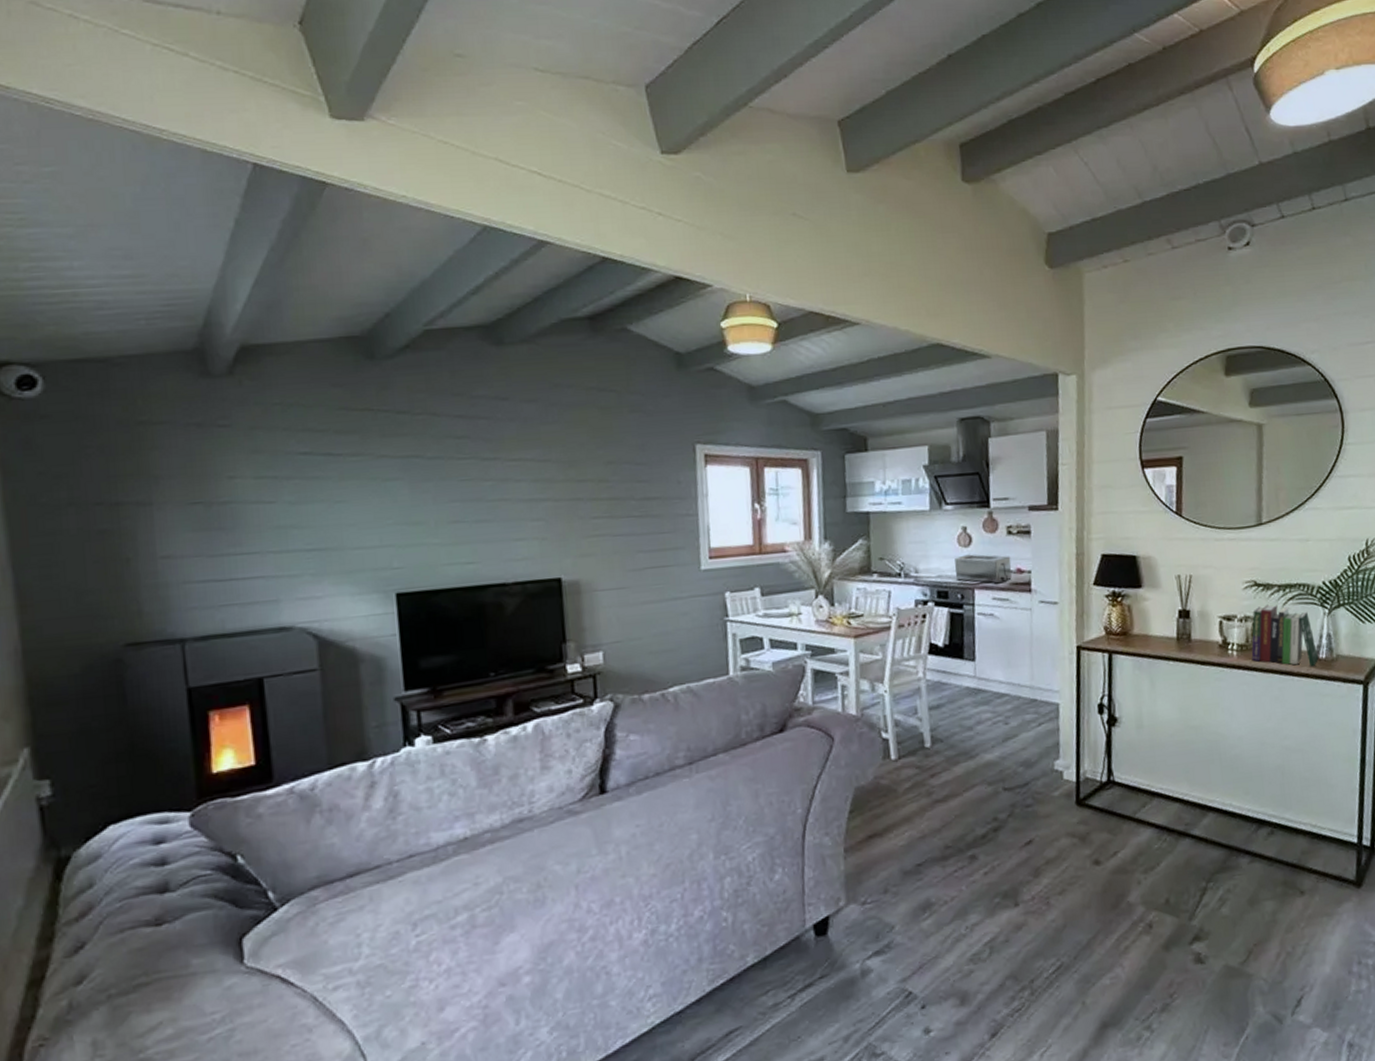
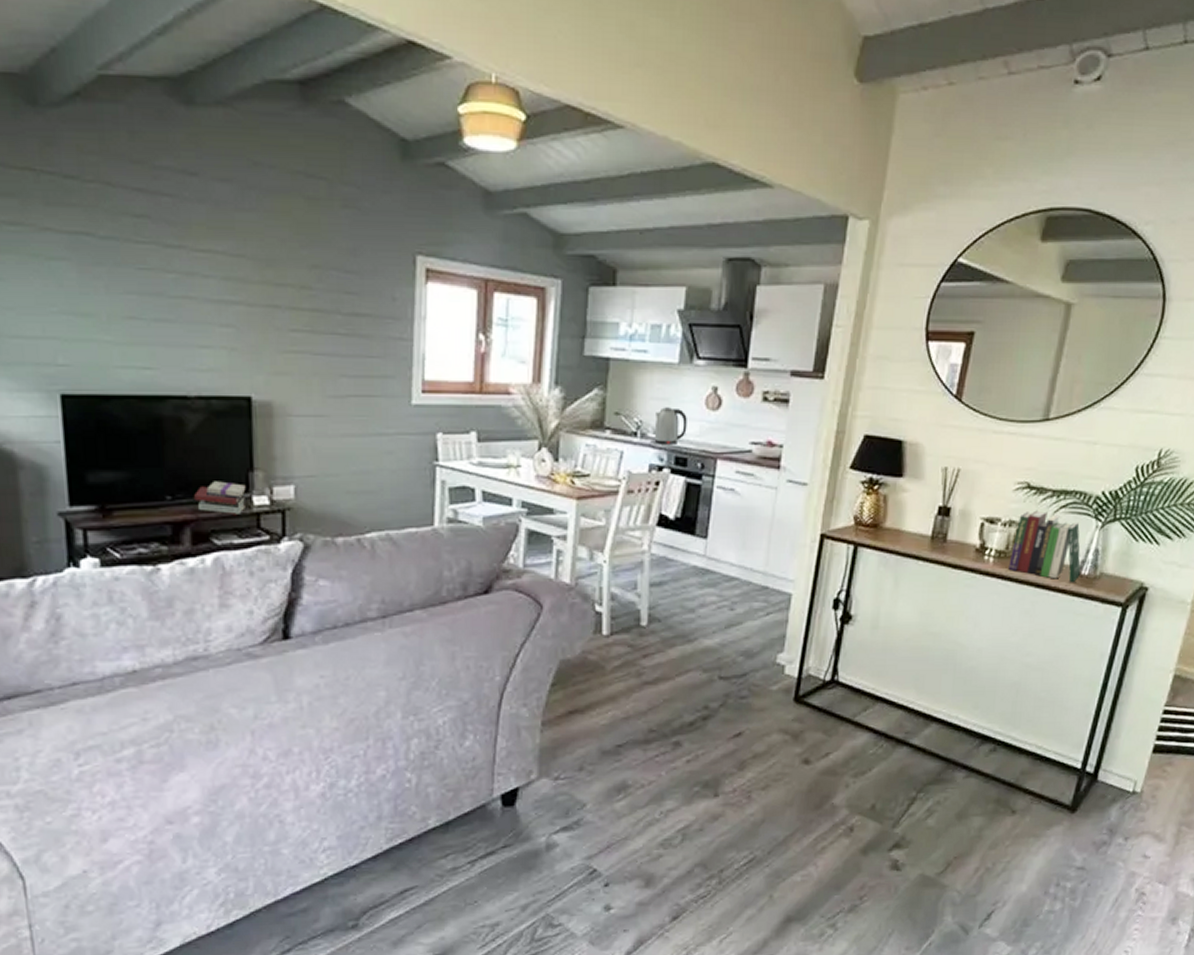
books: none [515,654,561,685] -> present [194,481,246,516]
kettle: none [915,548,944,582] -> present [654,407,687,444]
toaster: present [955,554,1012,584] -> none [699,419,763,456]

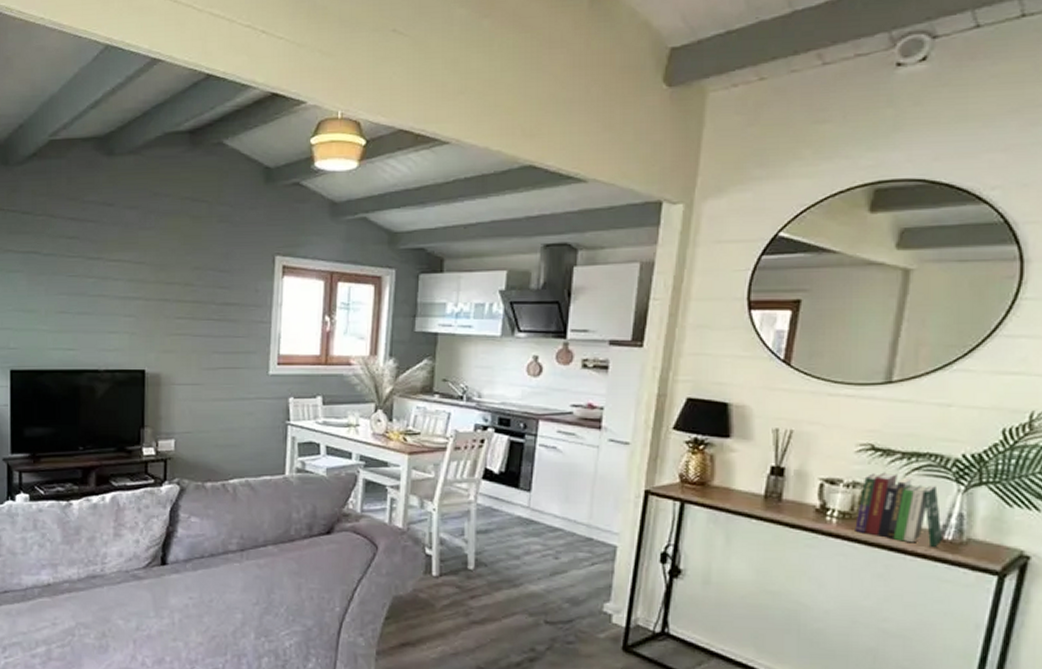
books: present [194,481,246,516] -> none [100,436,138,463]
kettle: present [654,407,687,444] -> none [479,374,510,407]

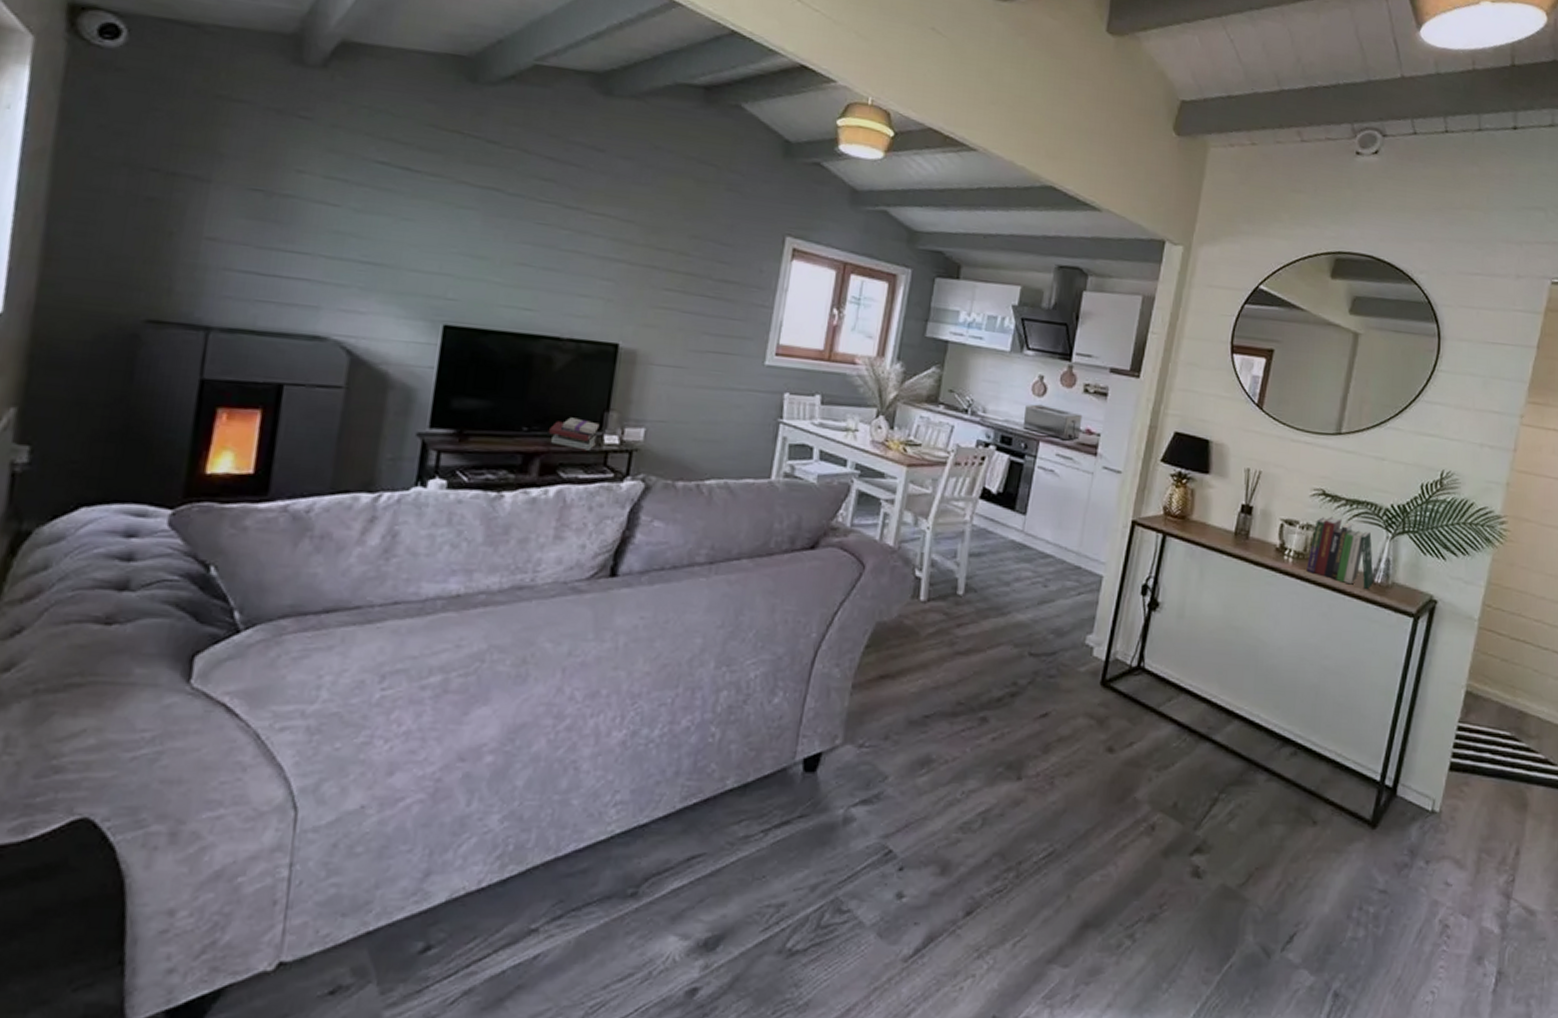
books: none [100,436,138,463] -> present [549,417,600,452]
toaster: none [521,384,583,417] -> present [1024,404,1083,441]

